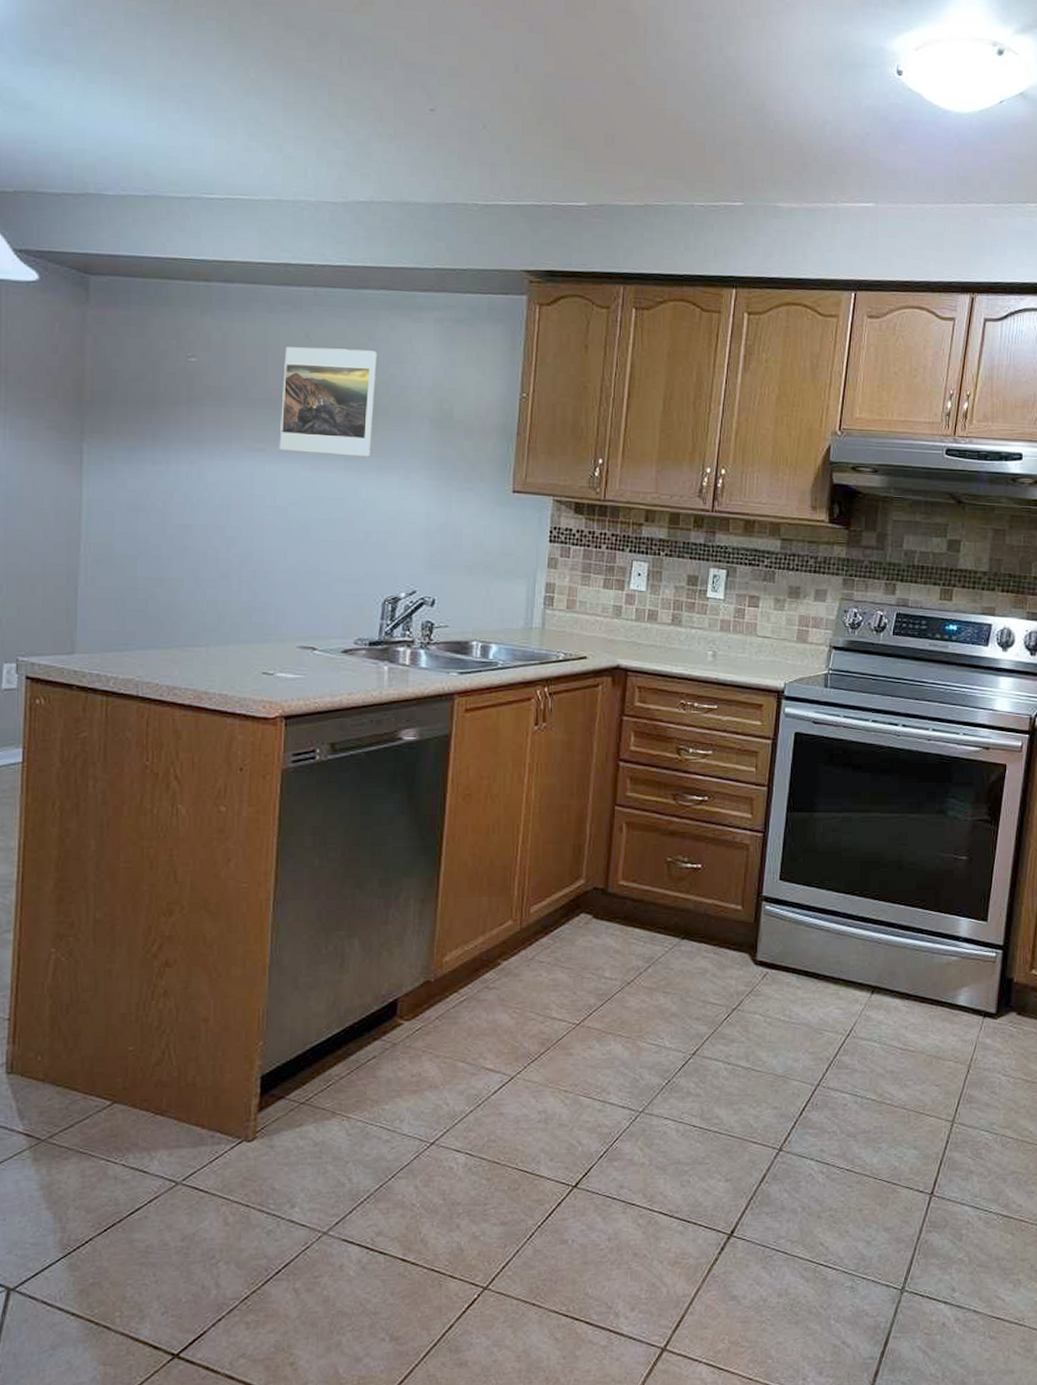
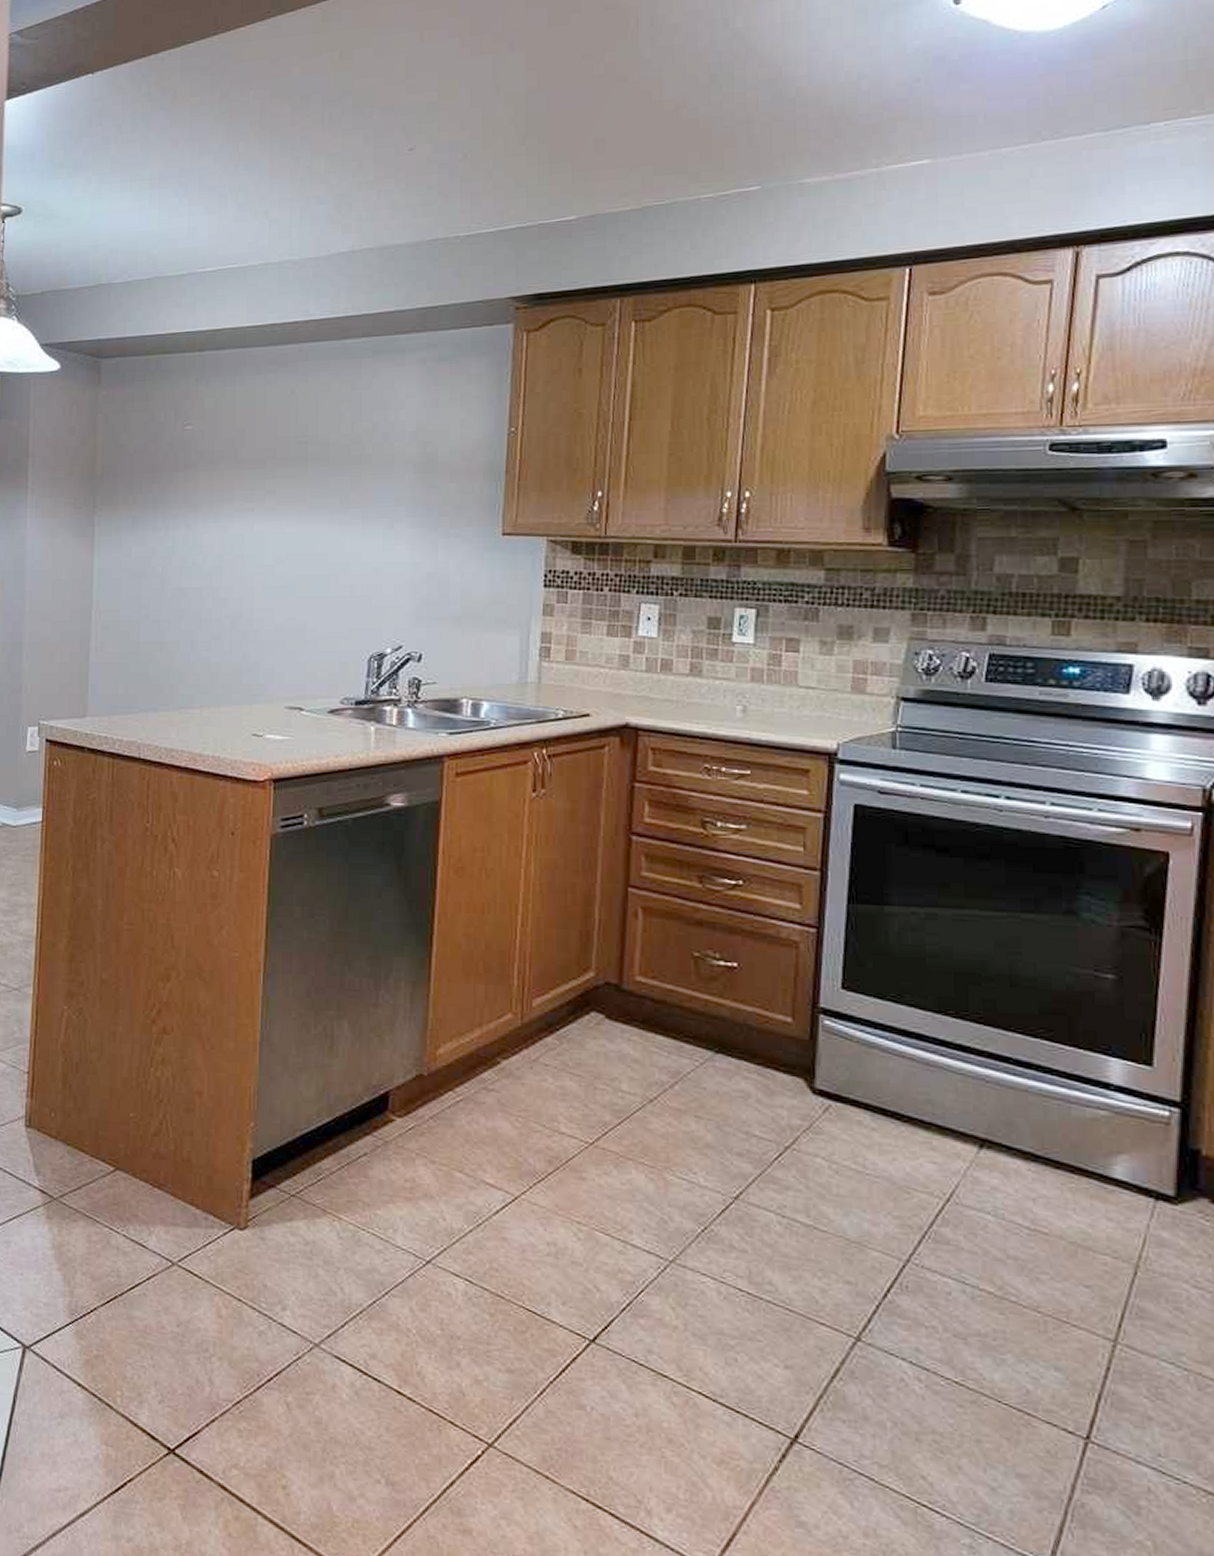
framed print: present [279,347,377,457] -> none [267,400,360,510]

